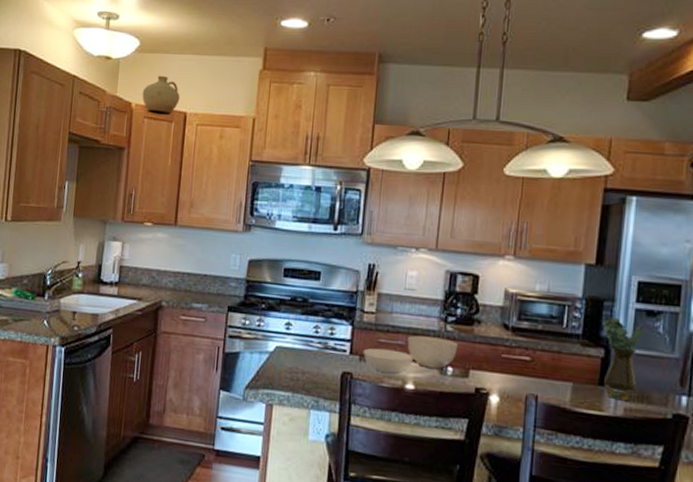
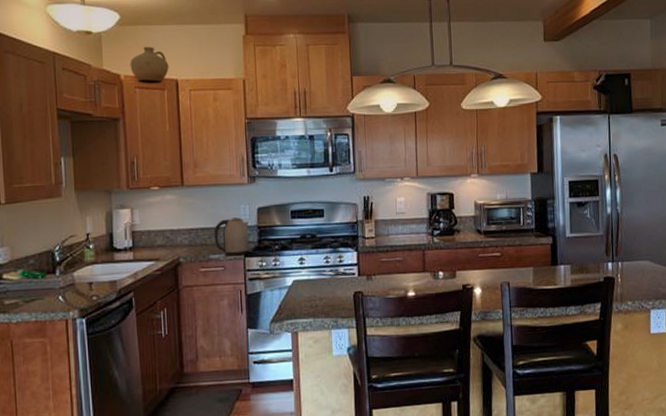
kettle: none [199,266,237,309] -> present [213,217,250,256]
bowl: present [363,348,415,374] -> none [369,265,412,286]
bowl: present [407,335,458,369] -> none [404,249,445,276]
vase: present [602,312,643,402] -> none [547,209,577,275]

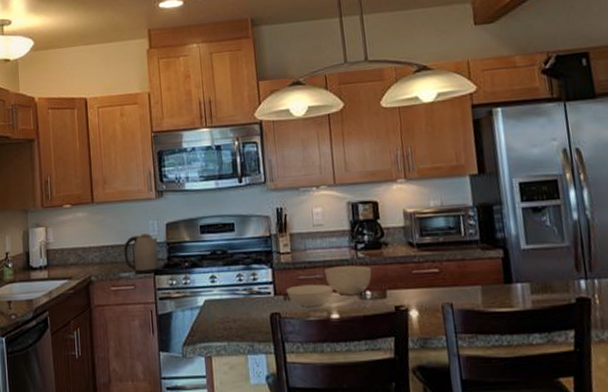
ceramic jug: present [130,46,169,85] -> none [43,68,78,105]
bowl: none [369,265,412,286] -> present [286,284,334,307]
bowl: none [404,249,445,276] -> present [324,265,372,295]

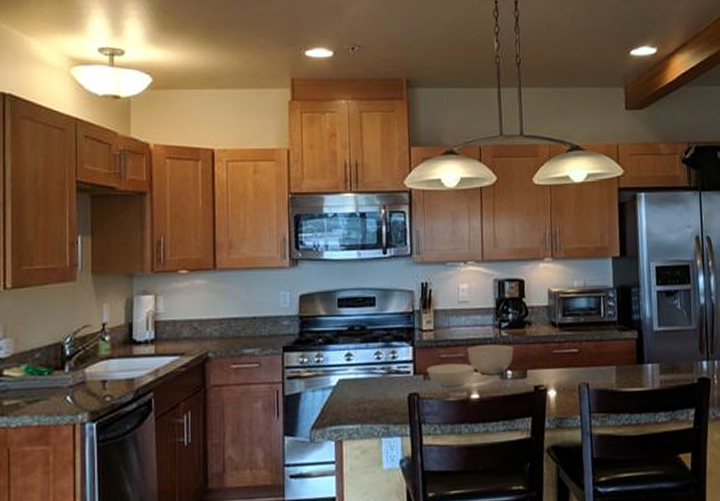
kettle: present [123,233,160,274] -> none [248,306,290,351]

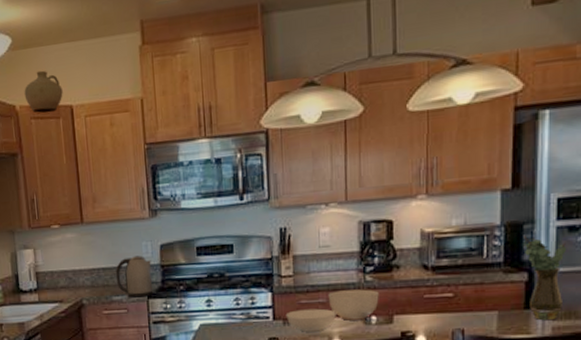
ceramic jug: none [161,112,205,155] -> present [24,70,63,114]
kettle: none [248,306,290,351] -> present [115,255,154,298]
vase: none [632,298,667,375] -> present [523,236,566,321]

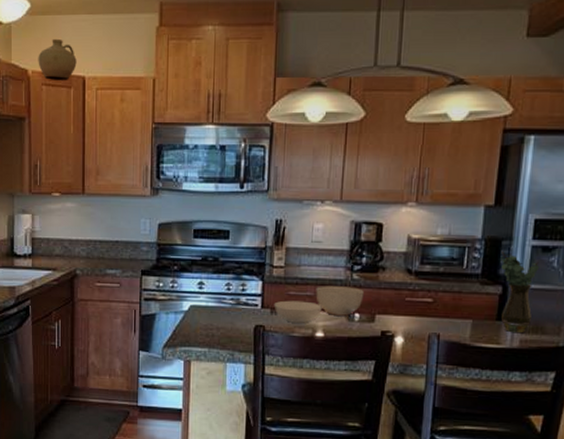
kettle: present [115,255,154,298] -> none [111,232,148,273]

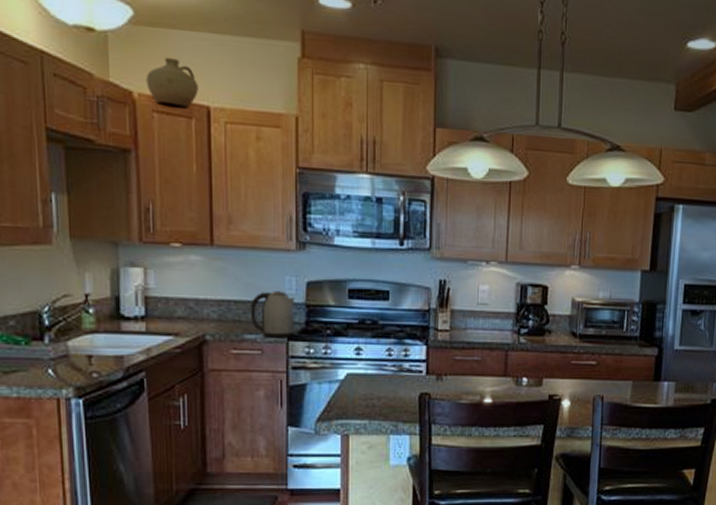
kettle: none [111,232,148,273] -> present [250,291,295,338]
bowl: present [274,300,323,323] -> none [439,366,491,389]
bowl: present [316,286,364,316] -> none [483,350,531,380]
vase: present [500,251,539,334] -> none [656,315,689,393]

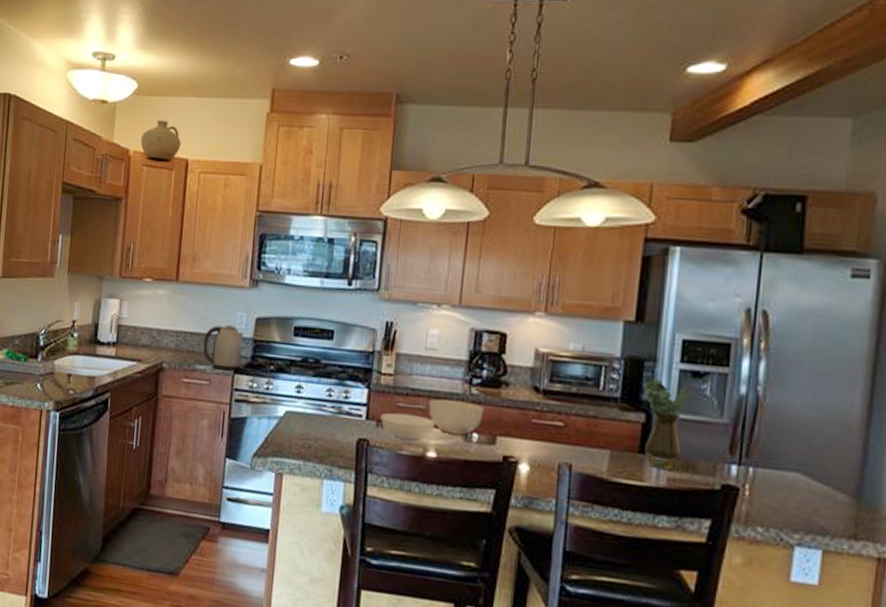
bowl: none [439,366,491,389] -> present [380,412,437,440]
bowl: none [483,350,531,380] -> present [428,399,484,435]
vase: none [656,315,689,393] -> present [643,374,688,471]

